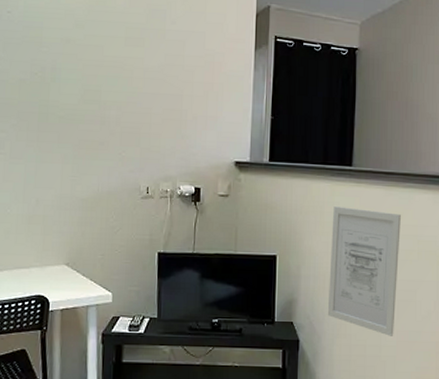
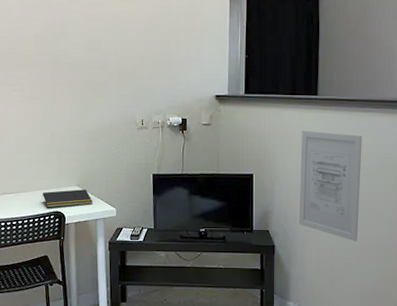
notepad: none [20,269,84,291] -> present [42,189,93,208]

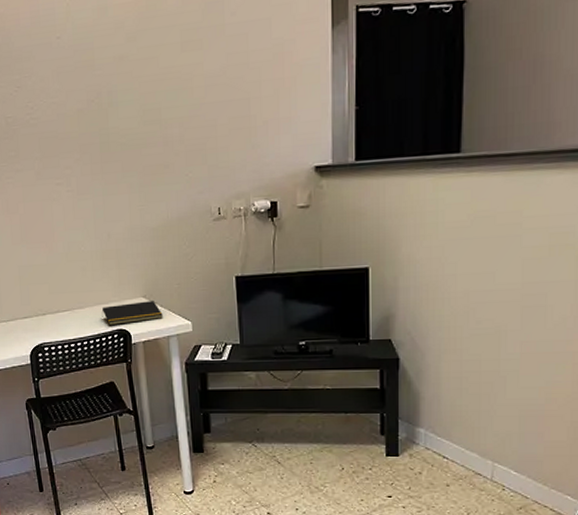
wall art: present [298,131,362,241] -> none [432,203,526,348]

